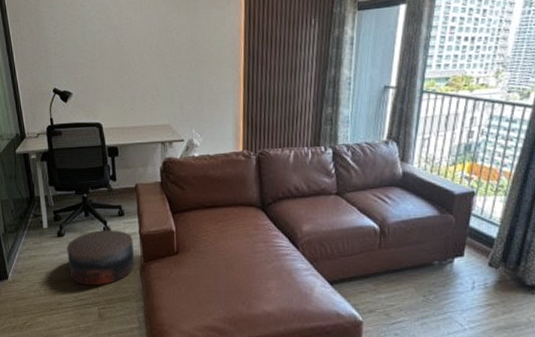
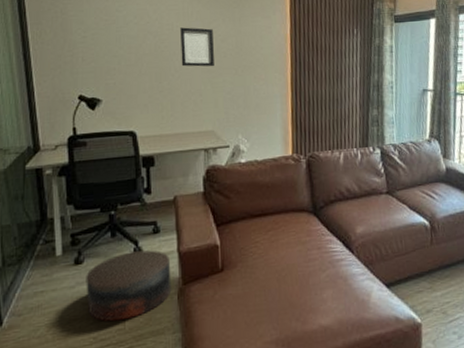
picture frame: none [138,21,170,62] -> present [180,27,214,67]

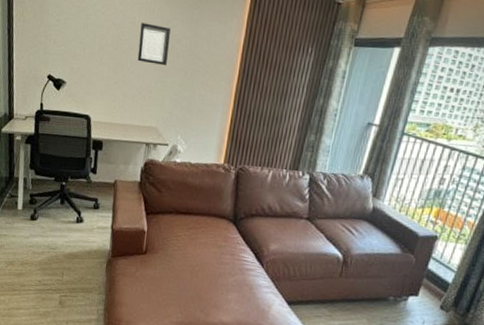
stool: present [86,250,172,322] -> none [37,219,104,274]

